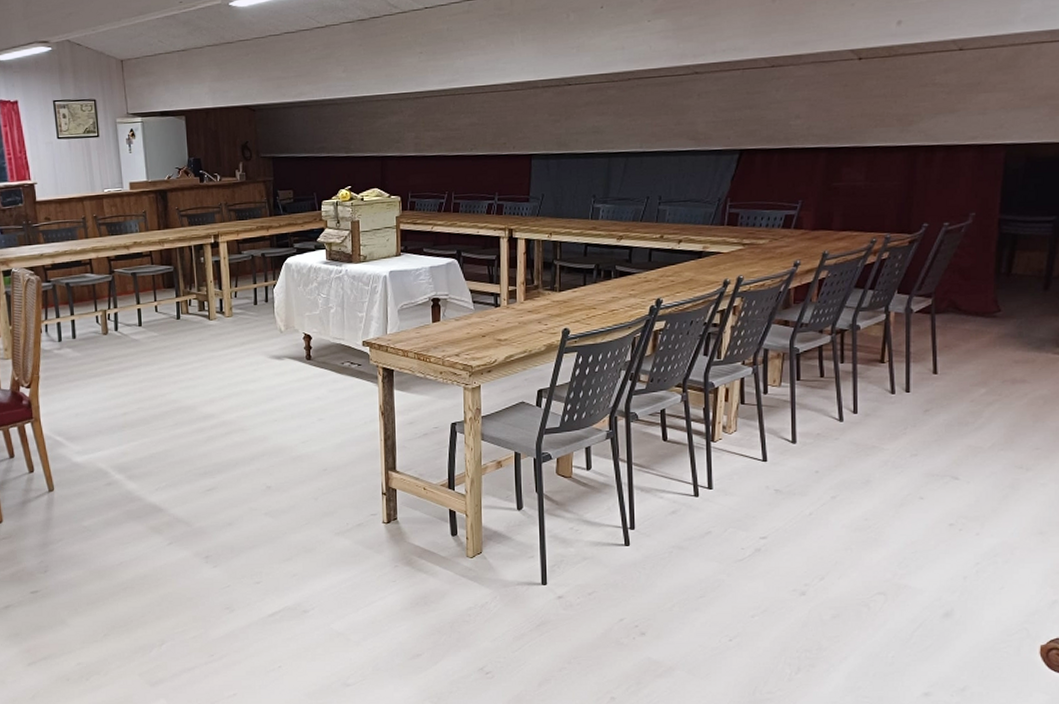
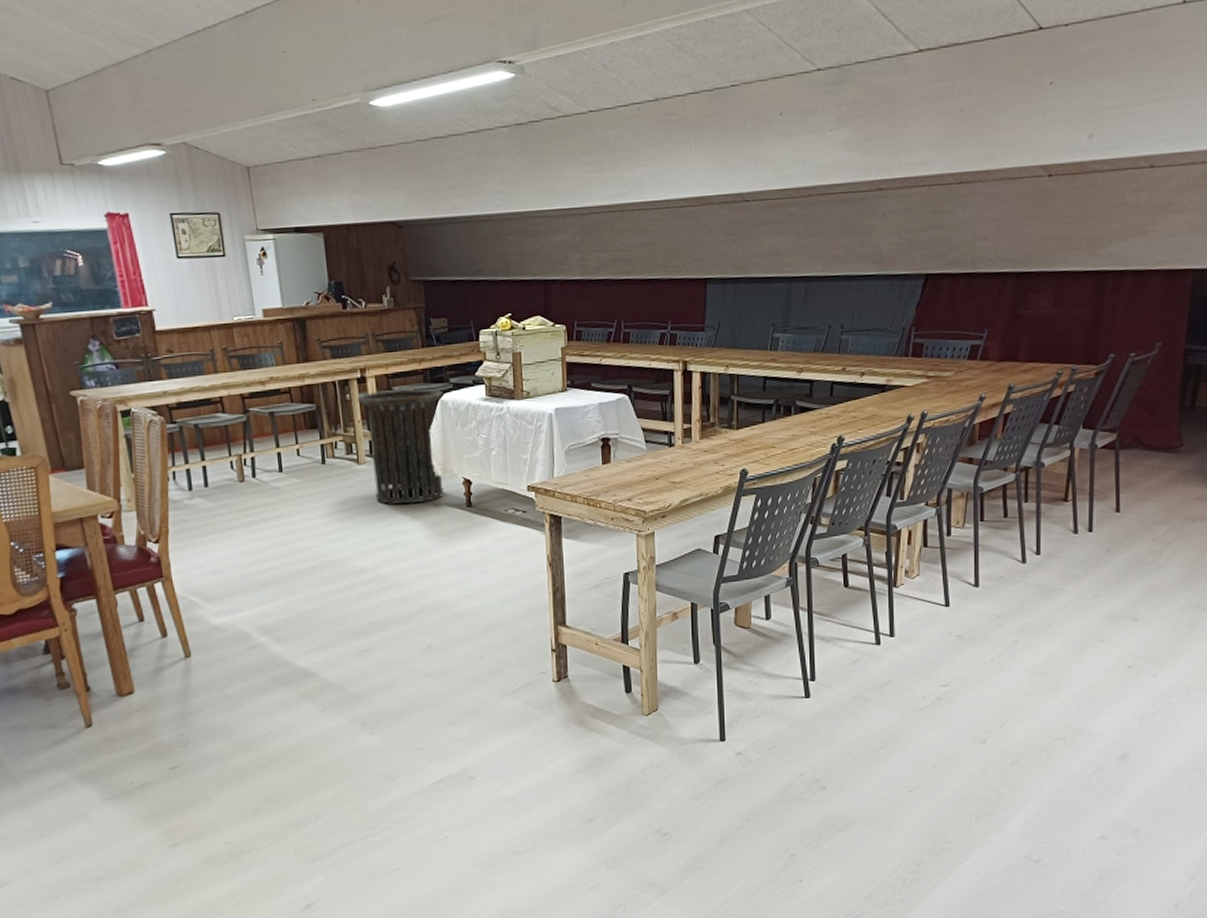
trash bin: none [211,253,288,357] -> present [358,388,444,504]

